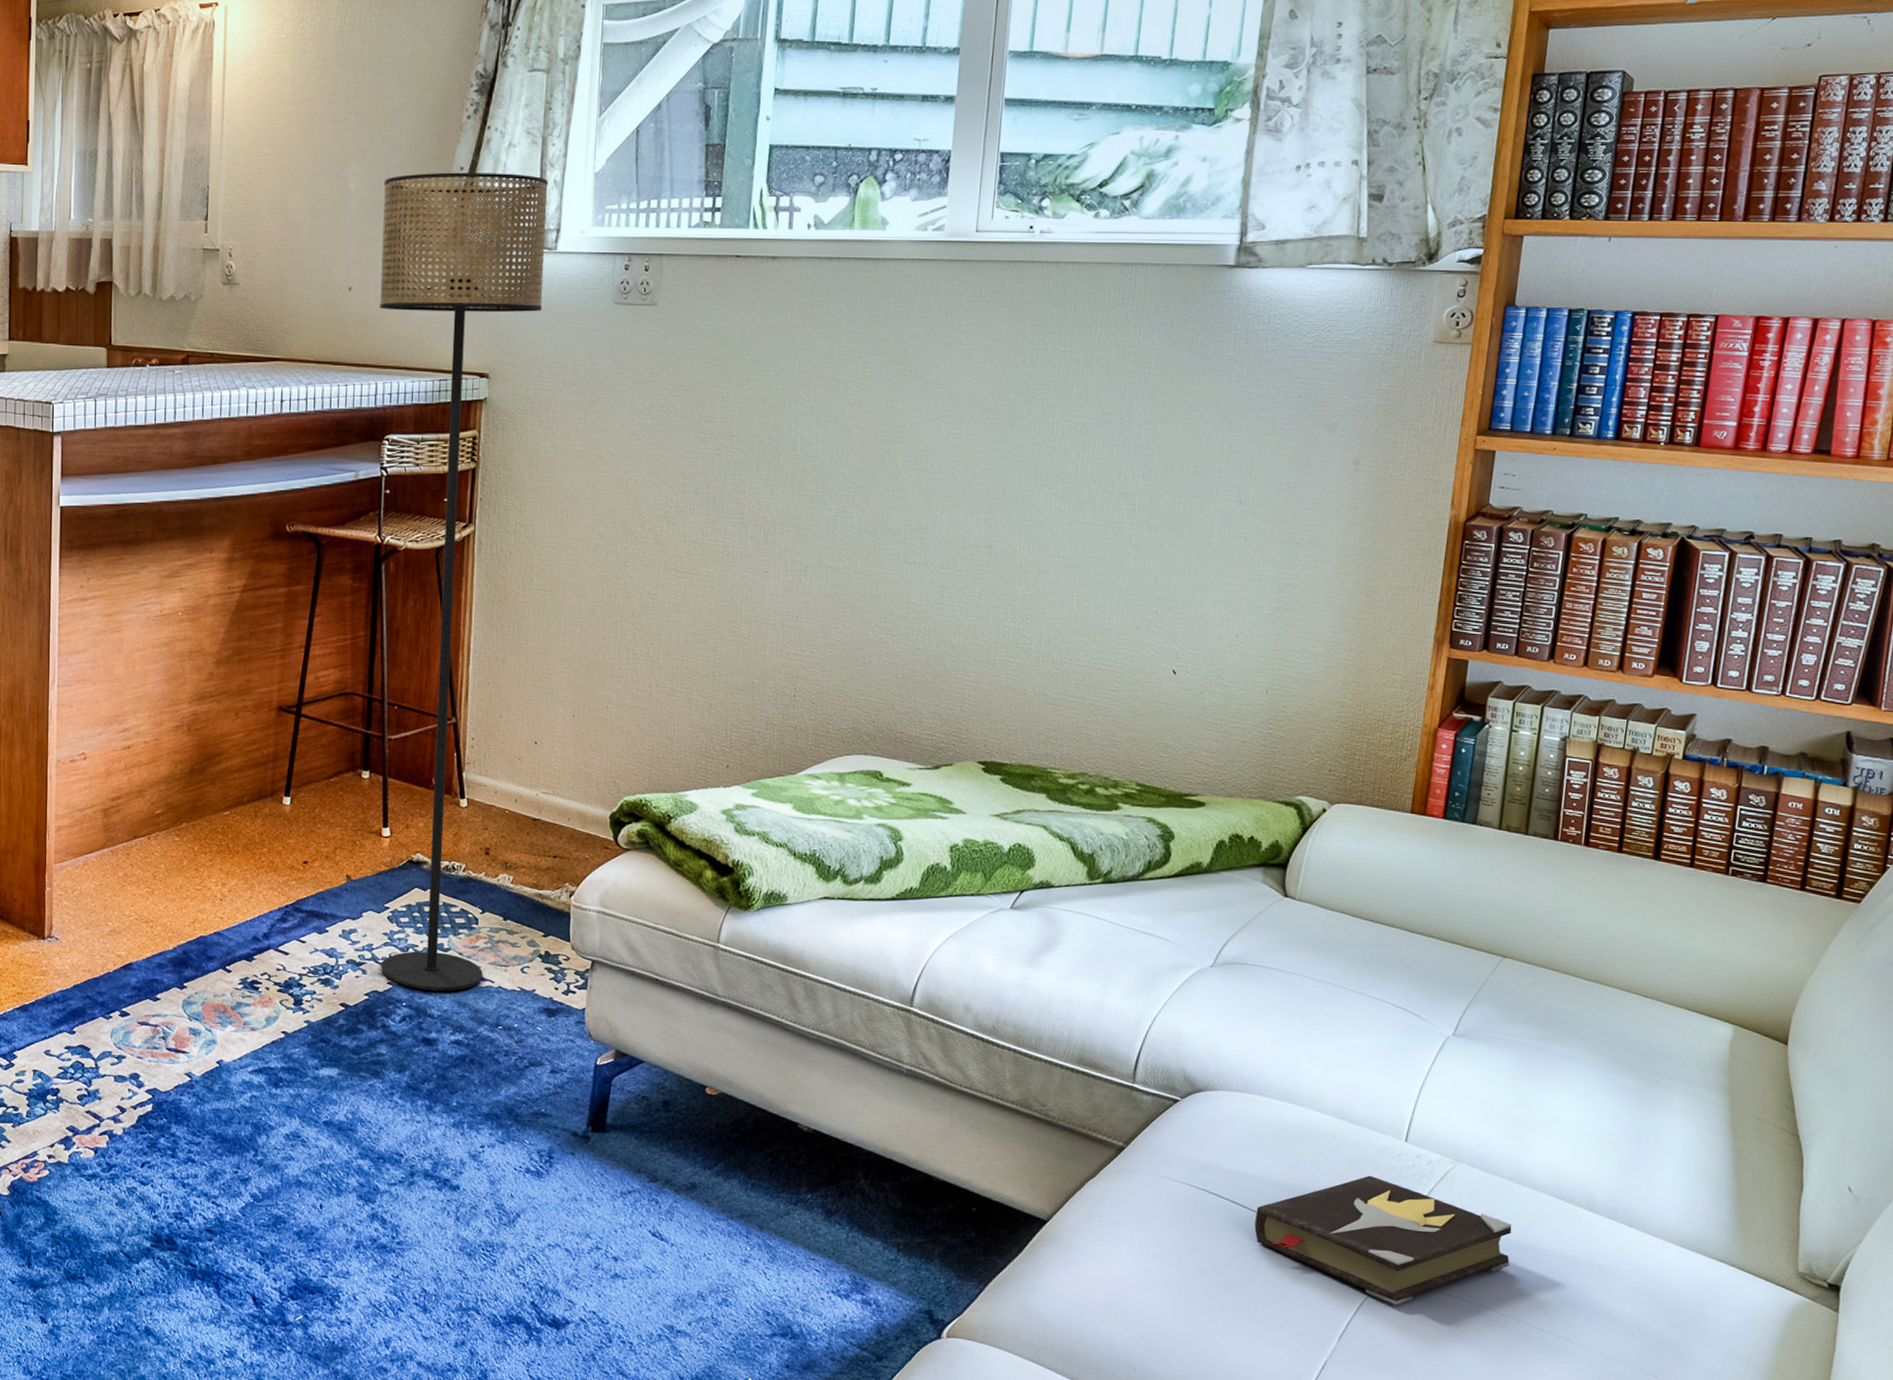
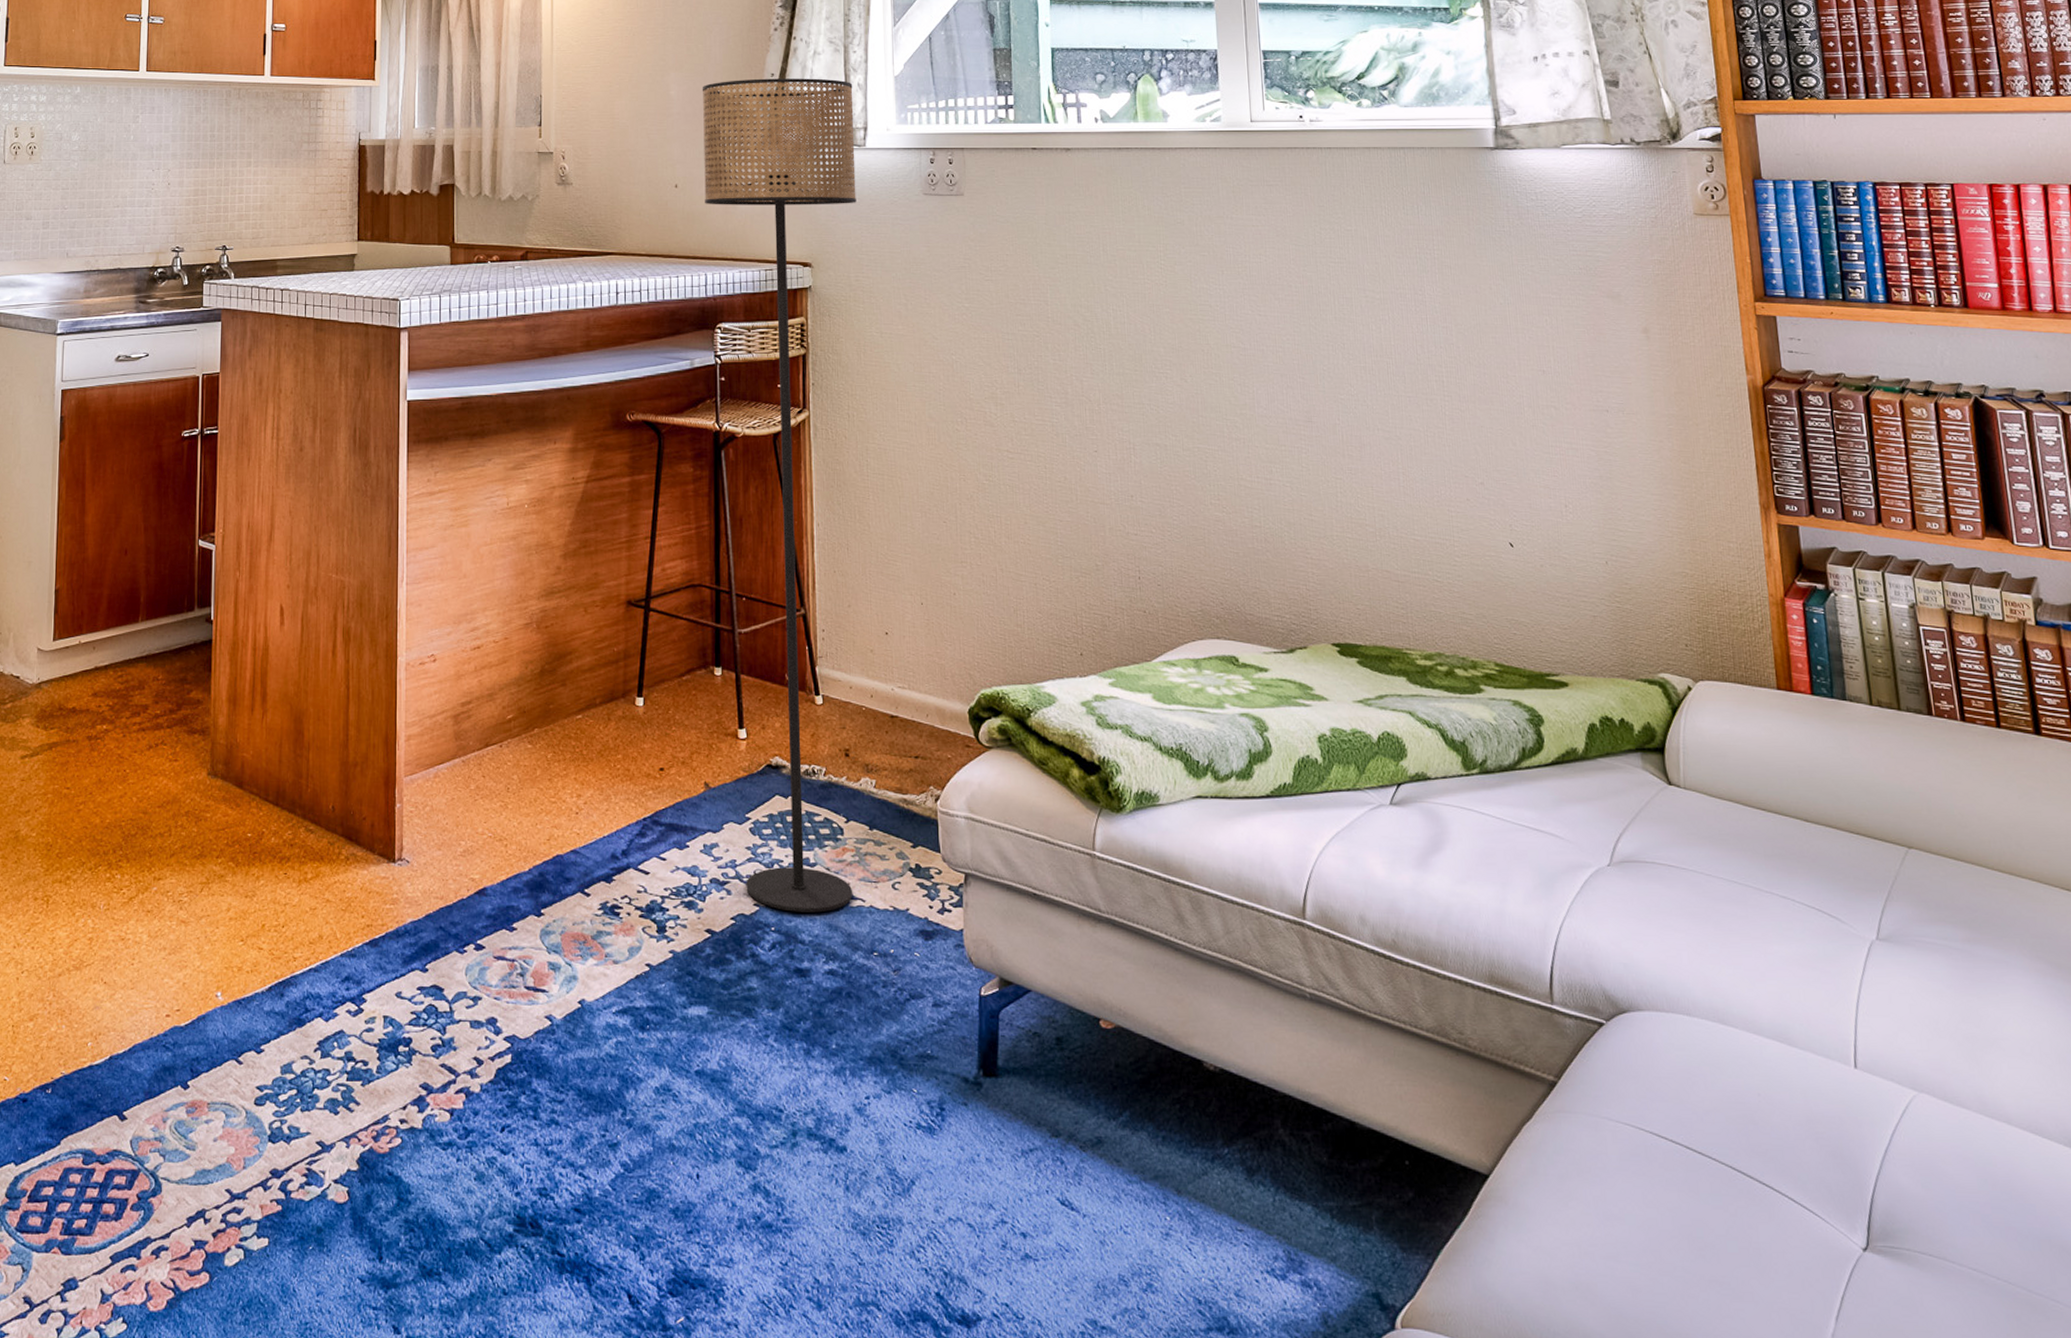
hardback book: present [1254,1175,1512,1306] -> none [1712,1110,2002,1274]

